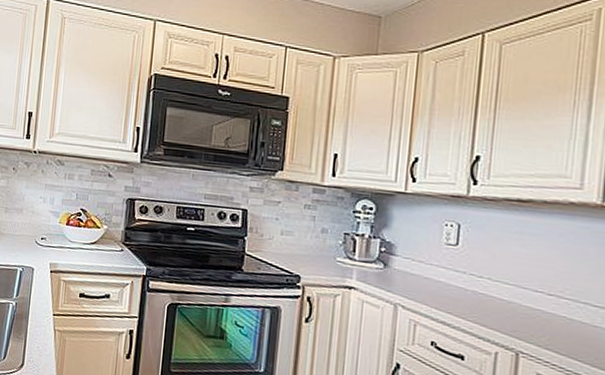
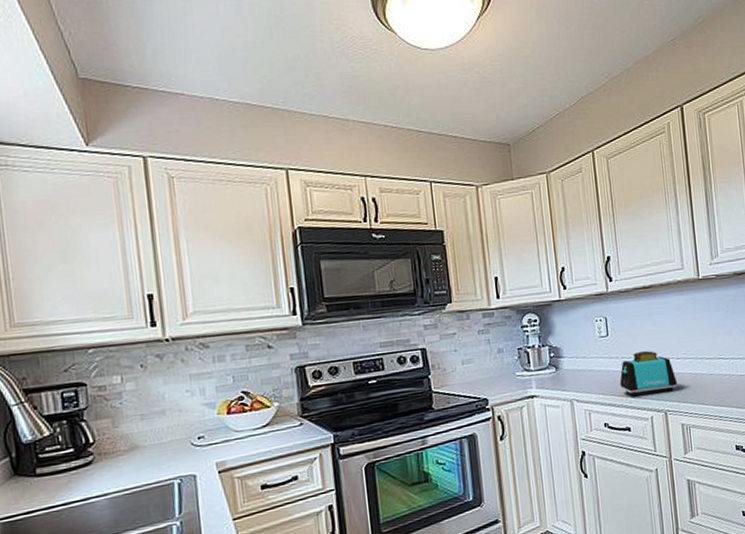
toaster: none [461,272,543,331] -> present [620,350,678,397]

